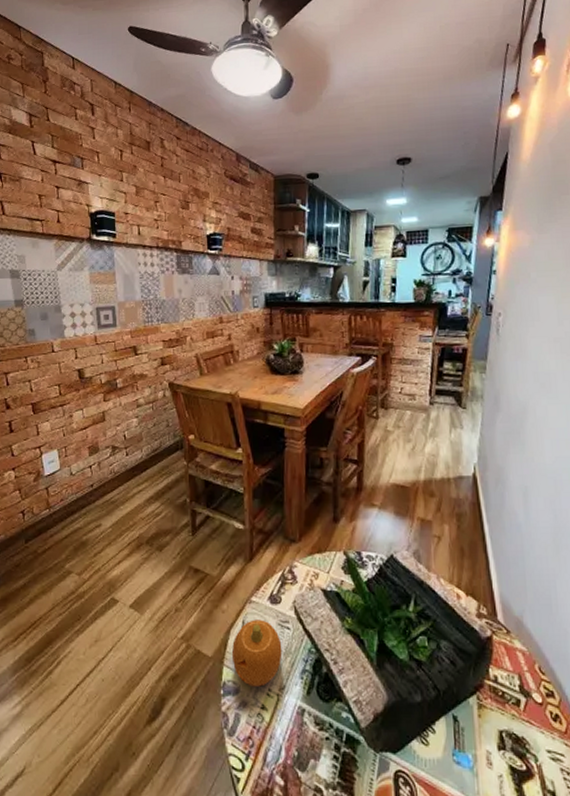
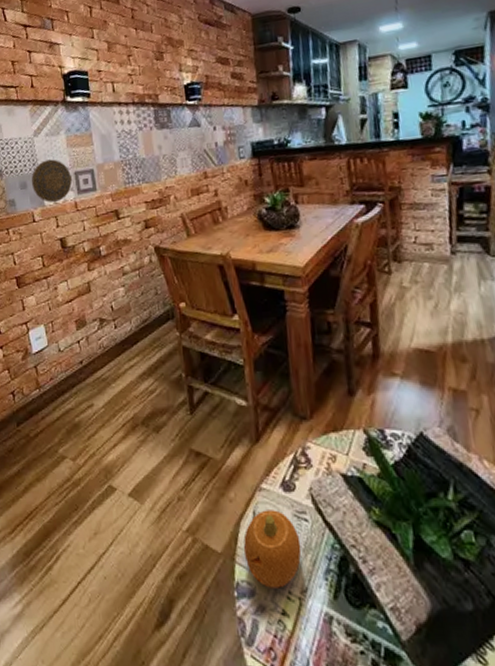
decorative plate: none [53,293,93,335] -> present [32,159,72,203]

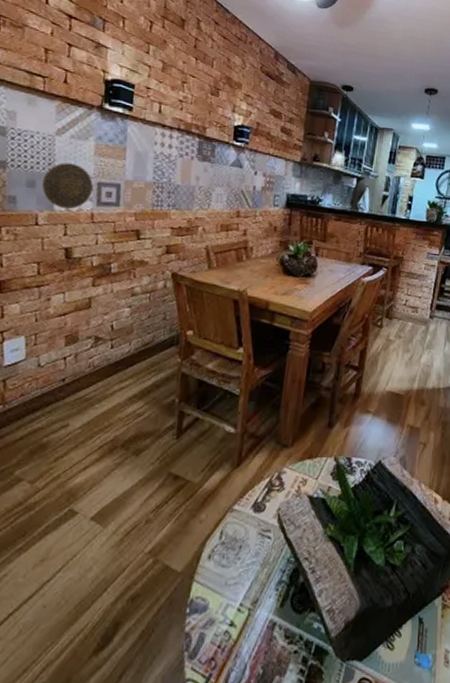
fruit: present [243,510,302,589] -> none [203,529,260,602]

